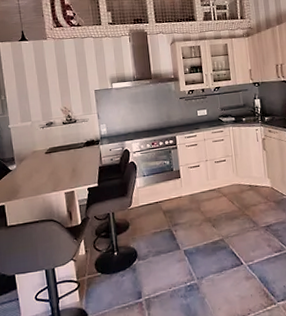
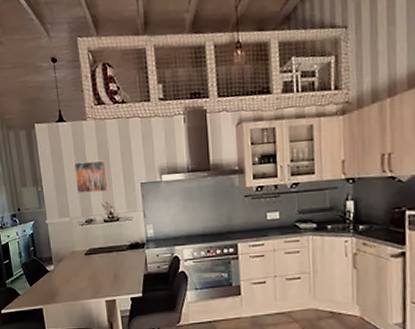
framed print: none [35,72,66,101] -> present [73,160,108,194]

